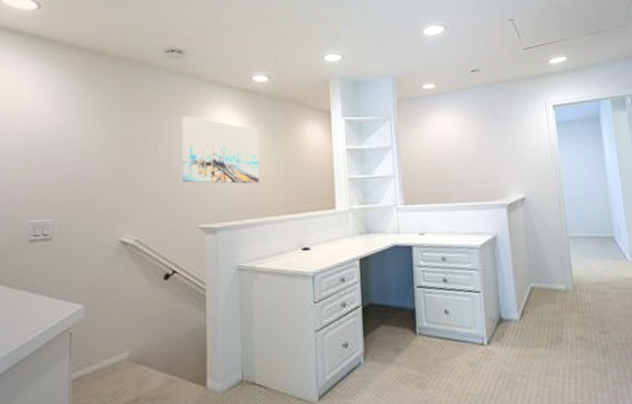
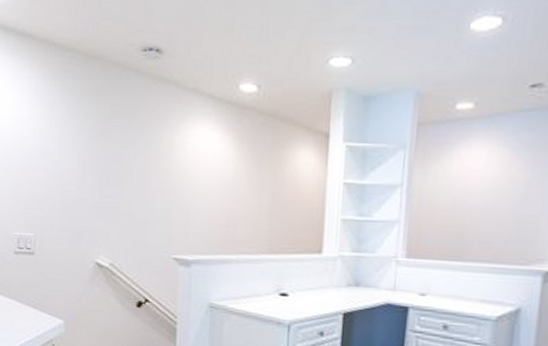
wall art: present [182,116,259,184] -> none [156,131,241,216]

